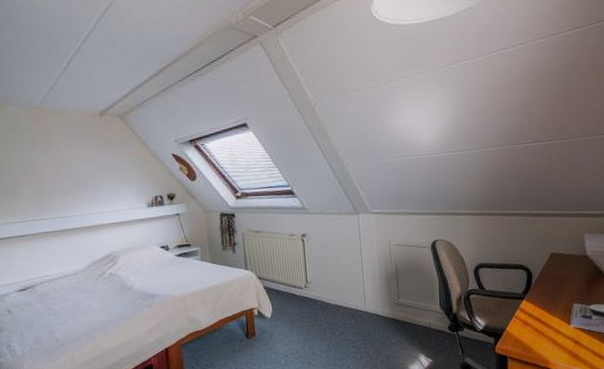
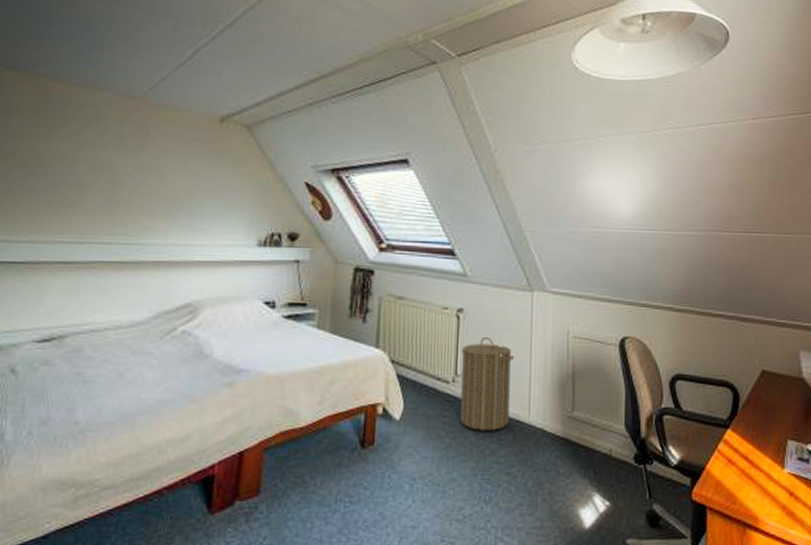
laundry hamper: none [308,252,351,320] -> present [460,336,514,431]

